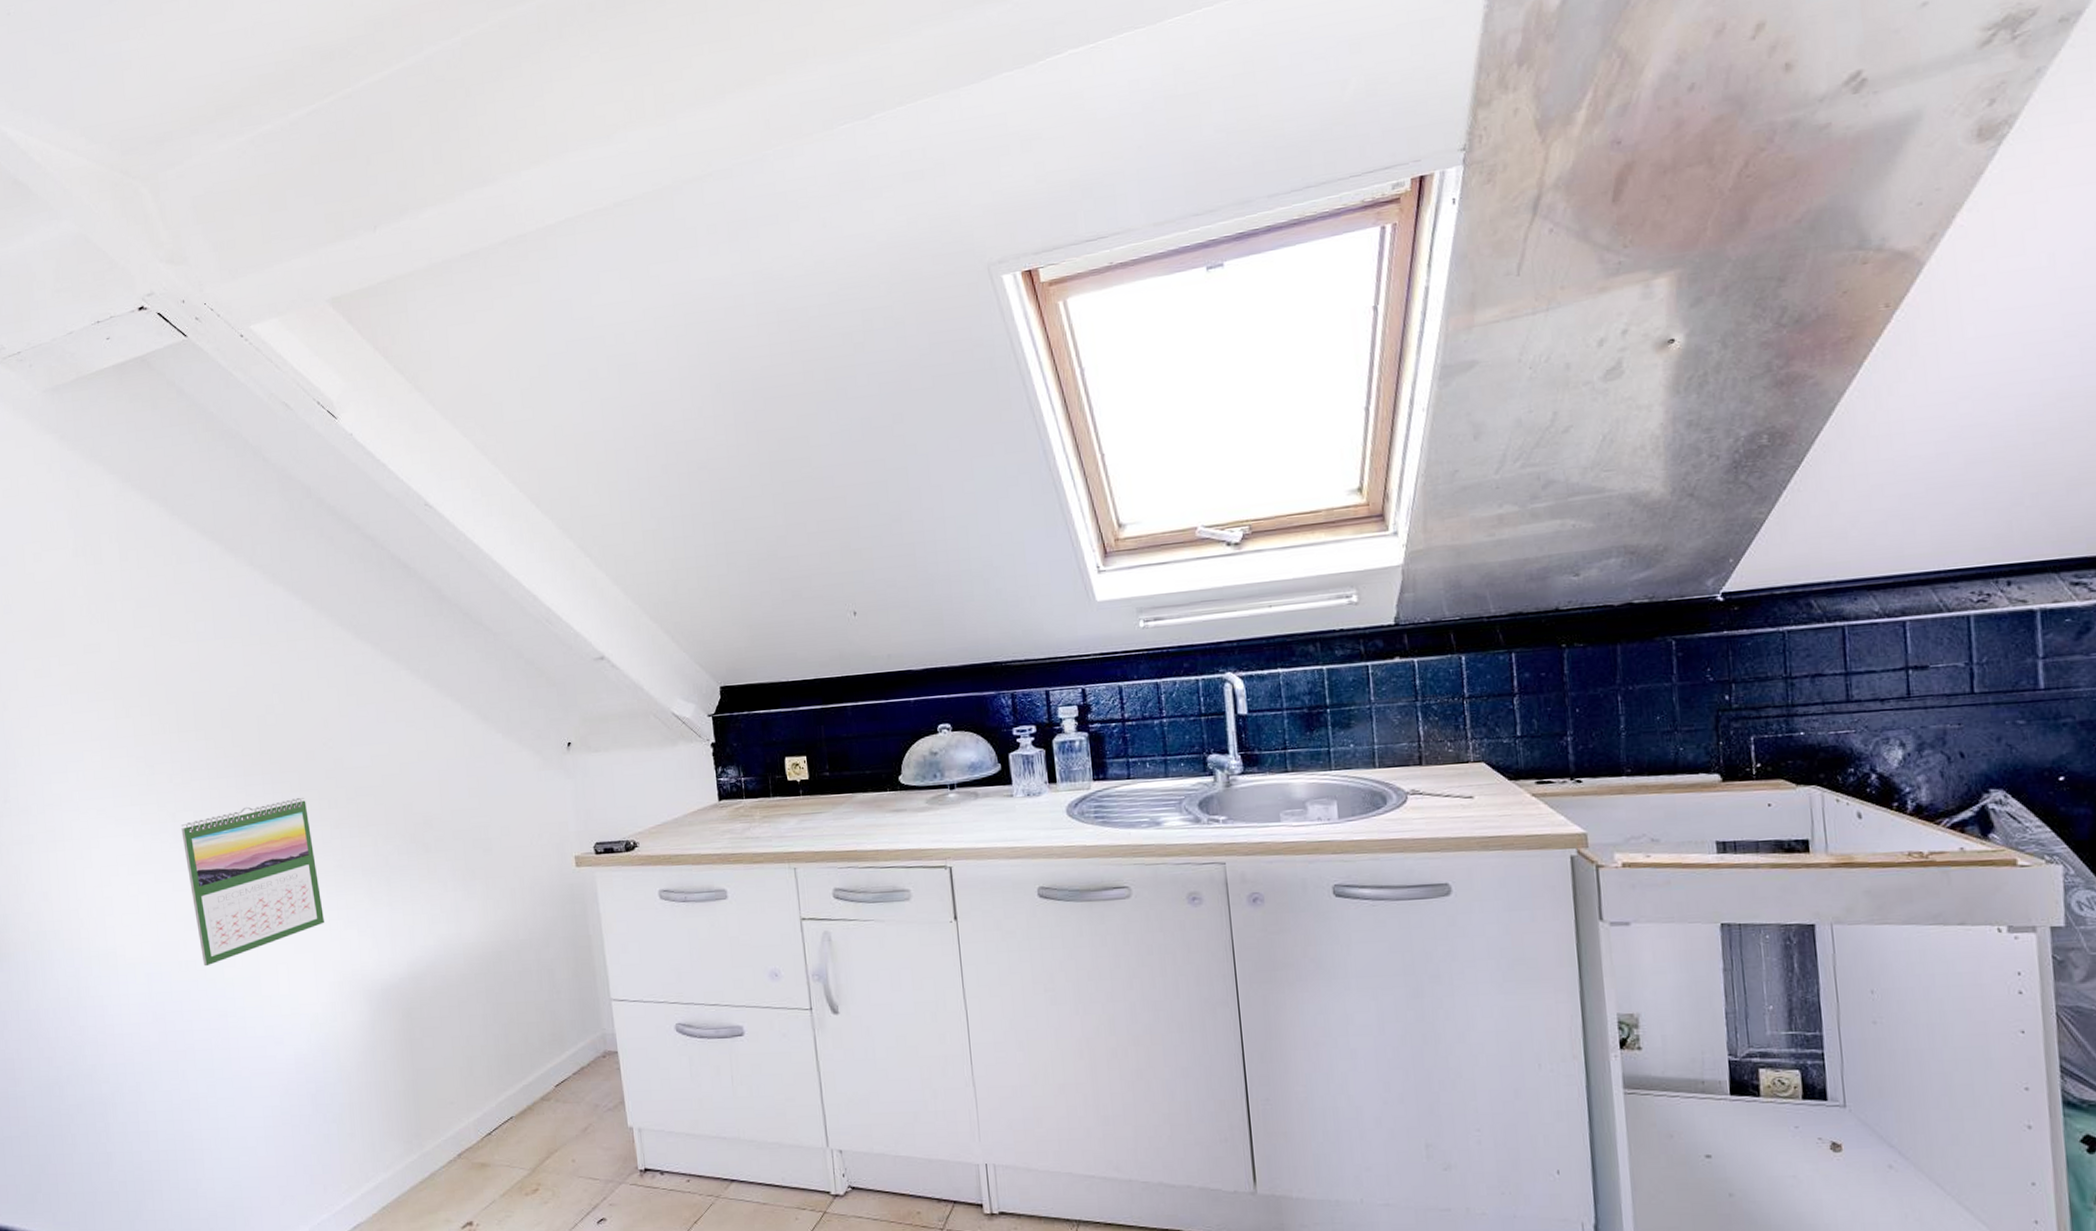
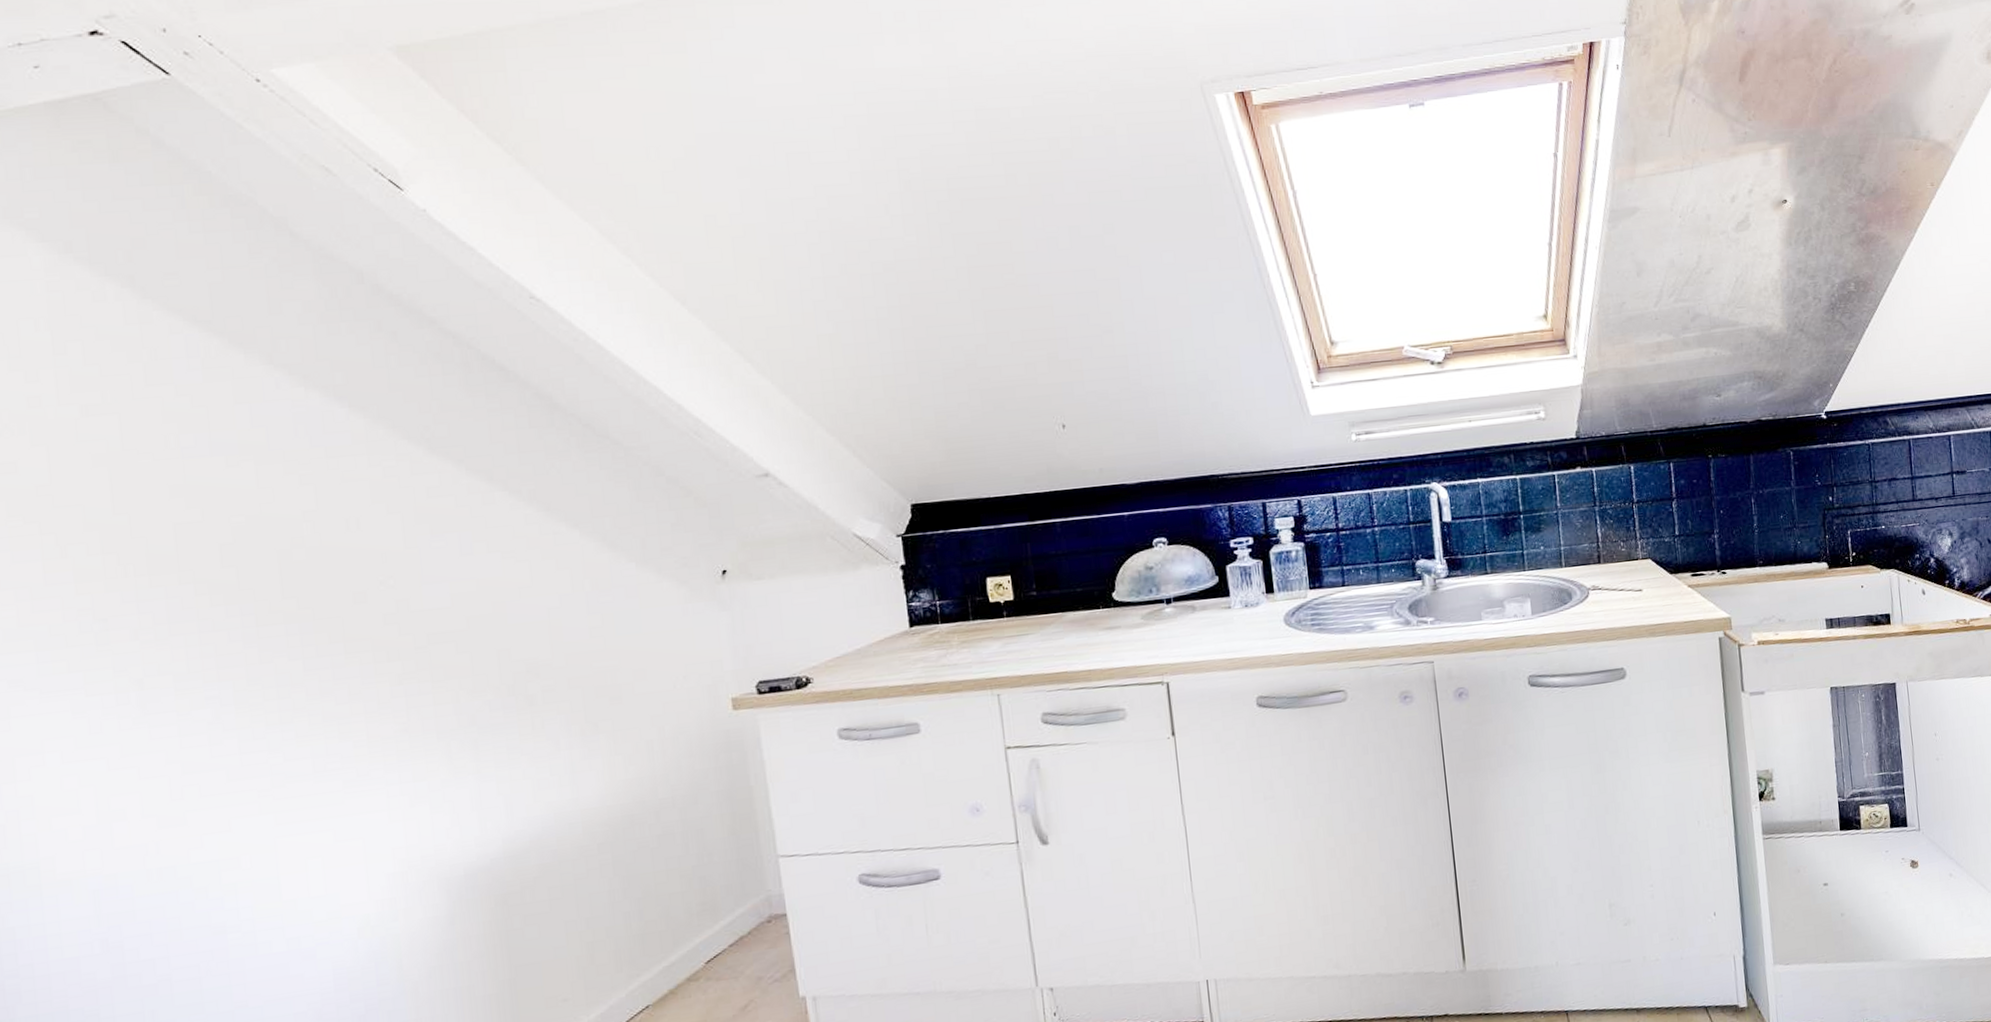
calendar: present [181,797,324,967] -> none [152,648,380,873]

